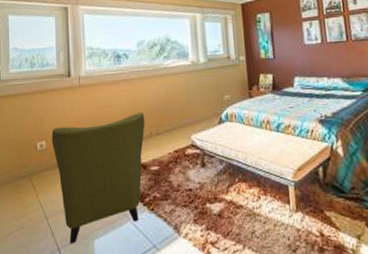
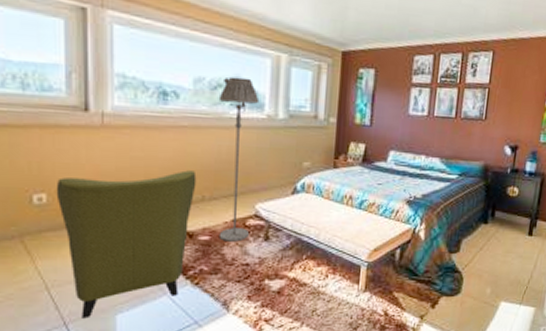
floor lamp: none [155,36,189,170] -> present [218,76,260,242]

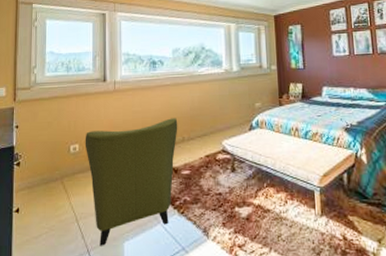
floor lamp: present [218,76,260,242] -> none [190,44,219,174]

